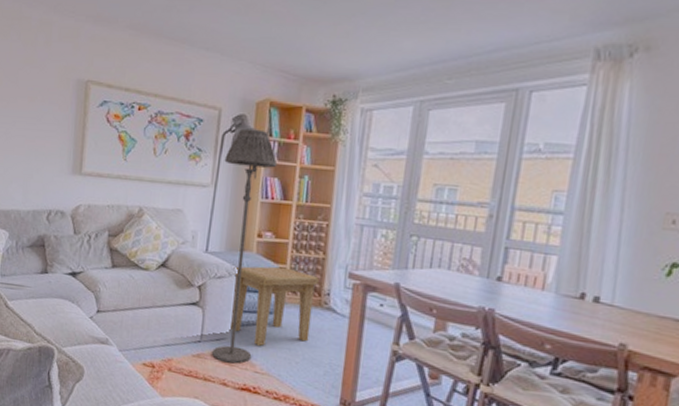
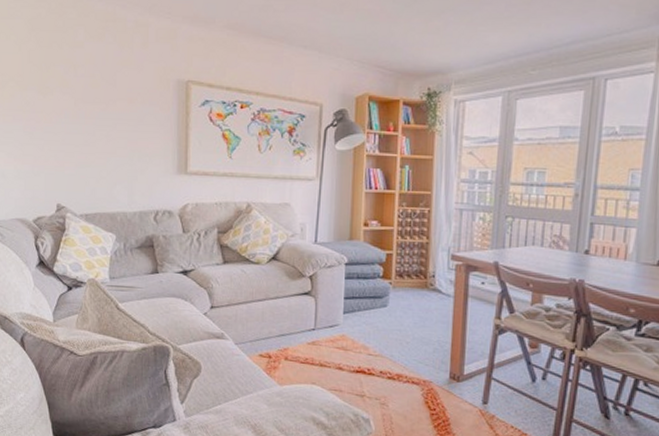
floor lamp: present [212,128,278,364] -> none [326,122,379,348]
side table: present [231,266,319,346] -> none [342,253,424,329]

